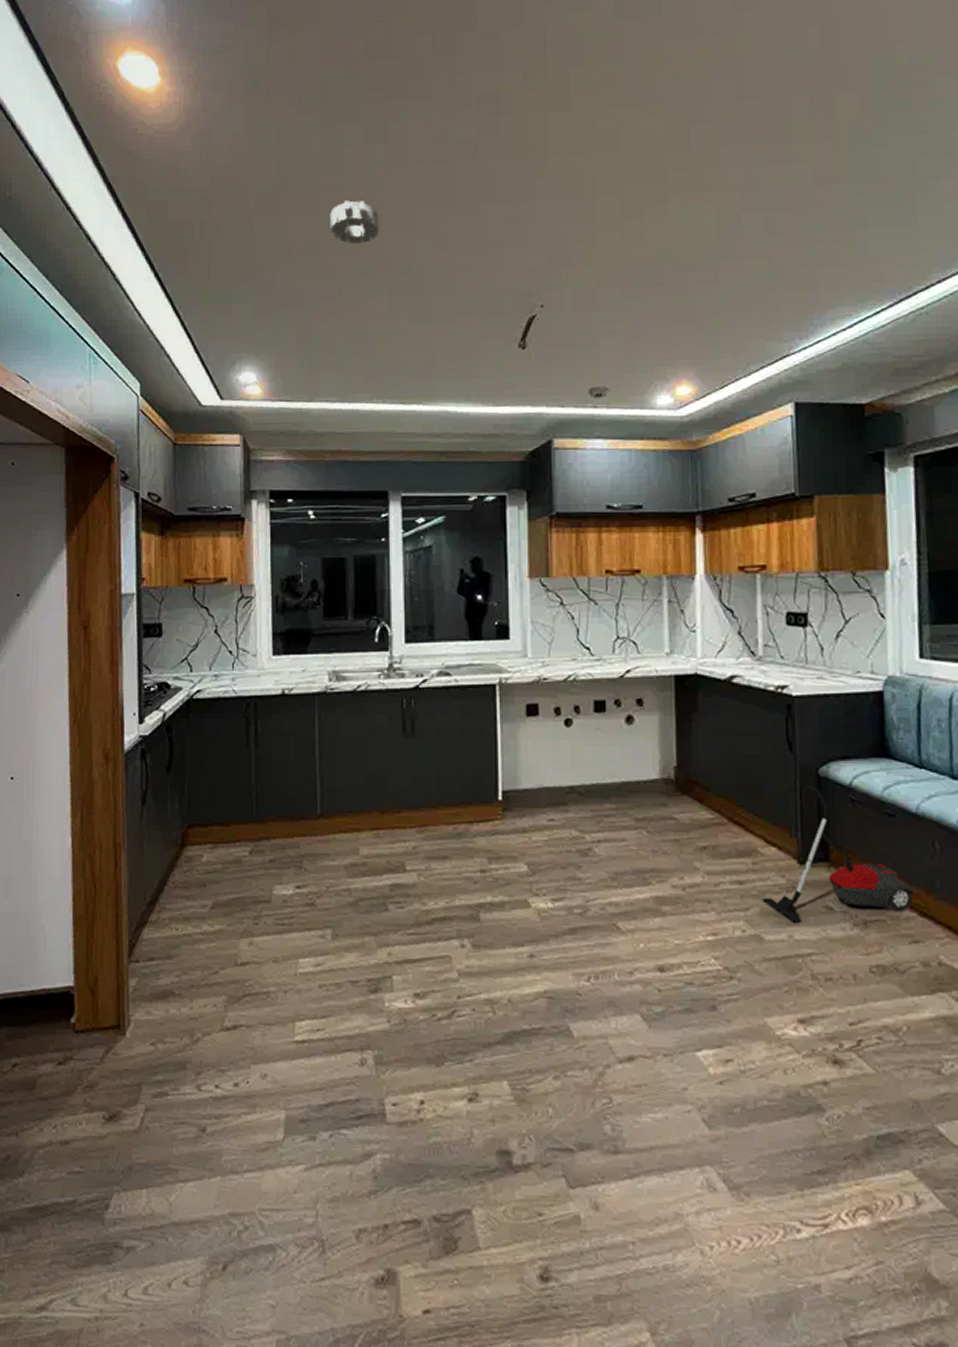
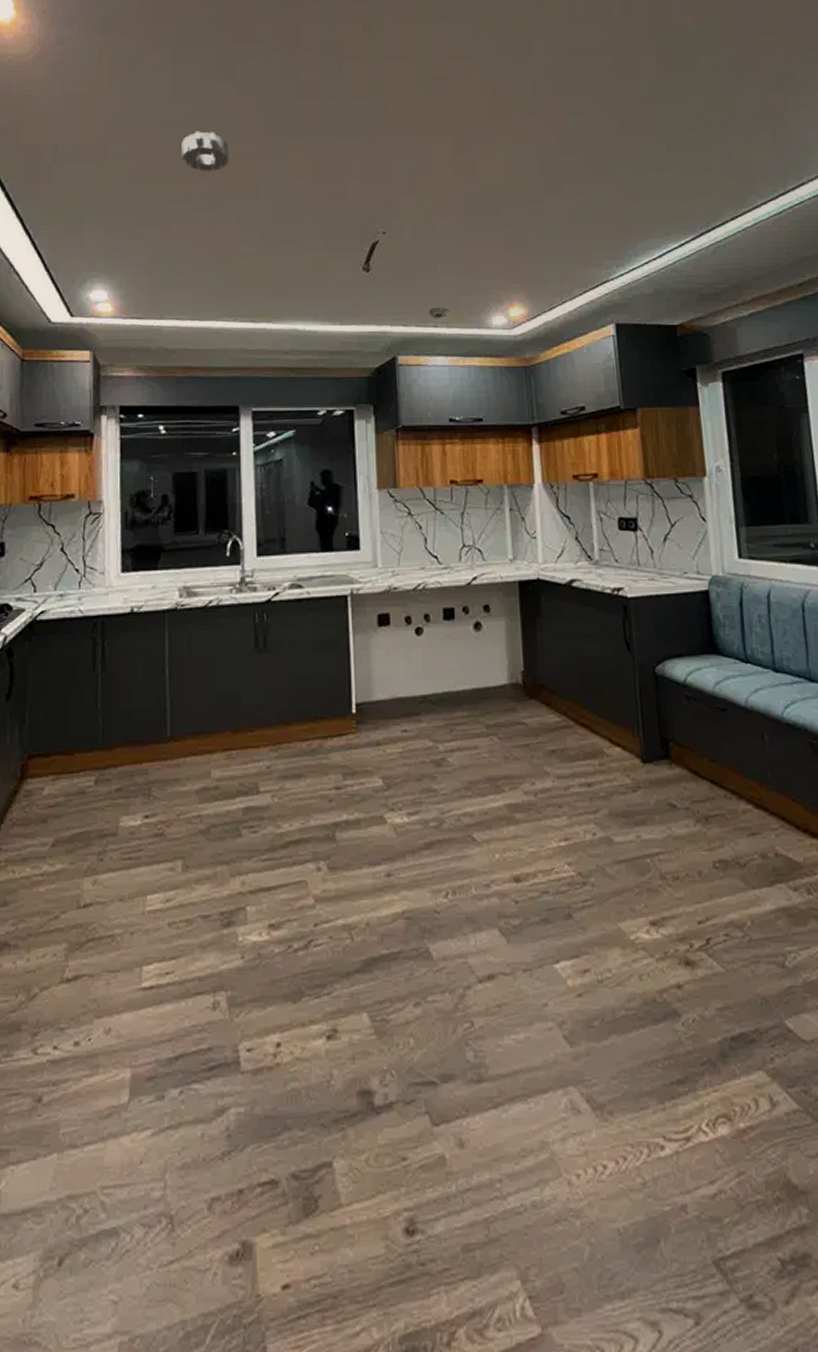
vacuum cleaner: present [761,785,914,923] -> none [609,684,749,822]

